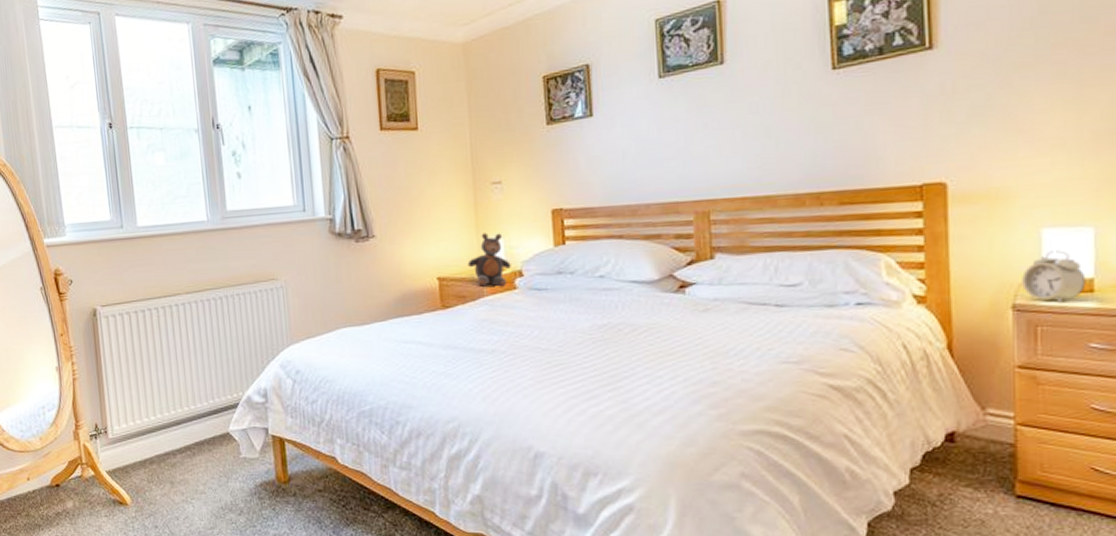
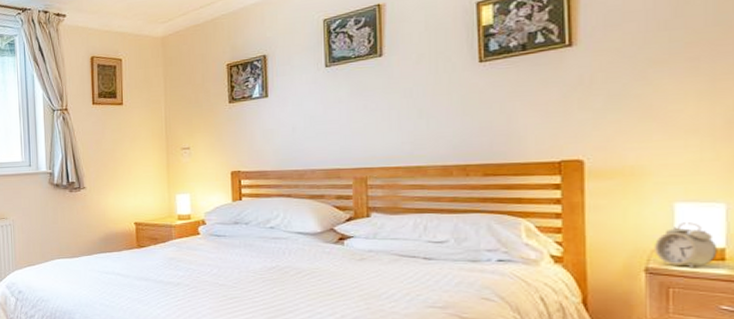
teddy bear: present [467,232,511,287] -> none [159,188,196,232]

